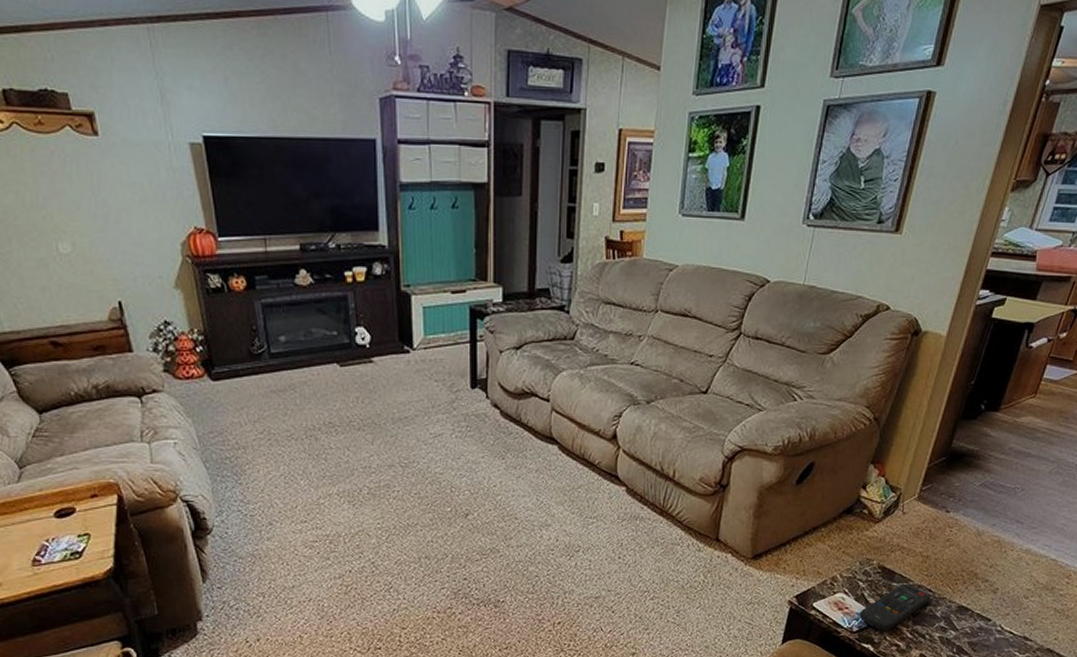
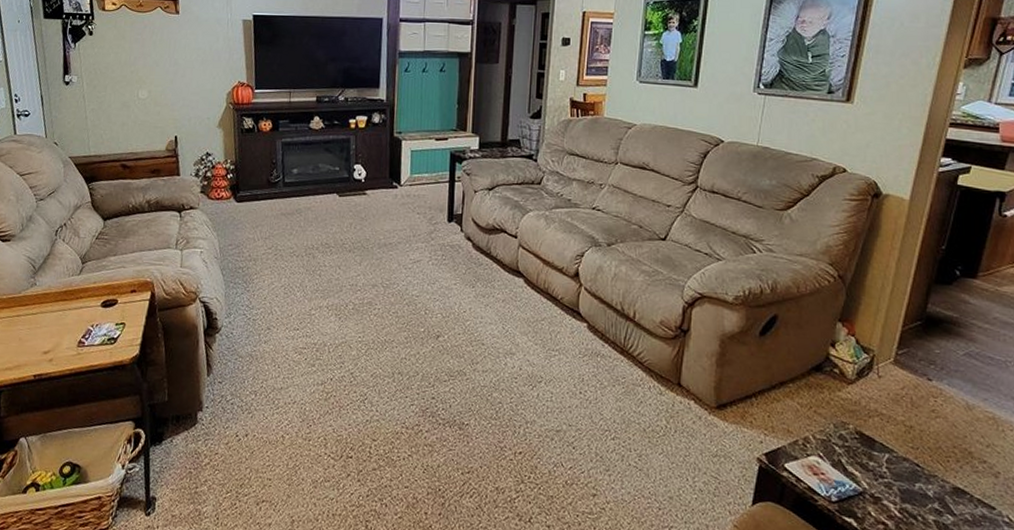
remote control: present [859,583,930,632] -> none [837,453,918,507]

